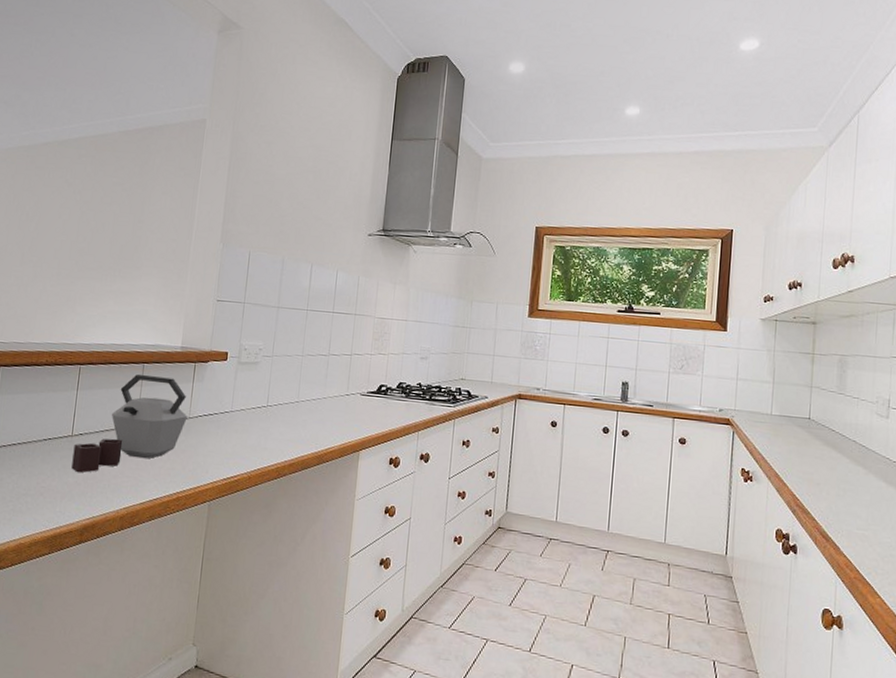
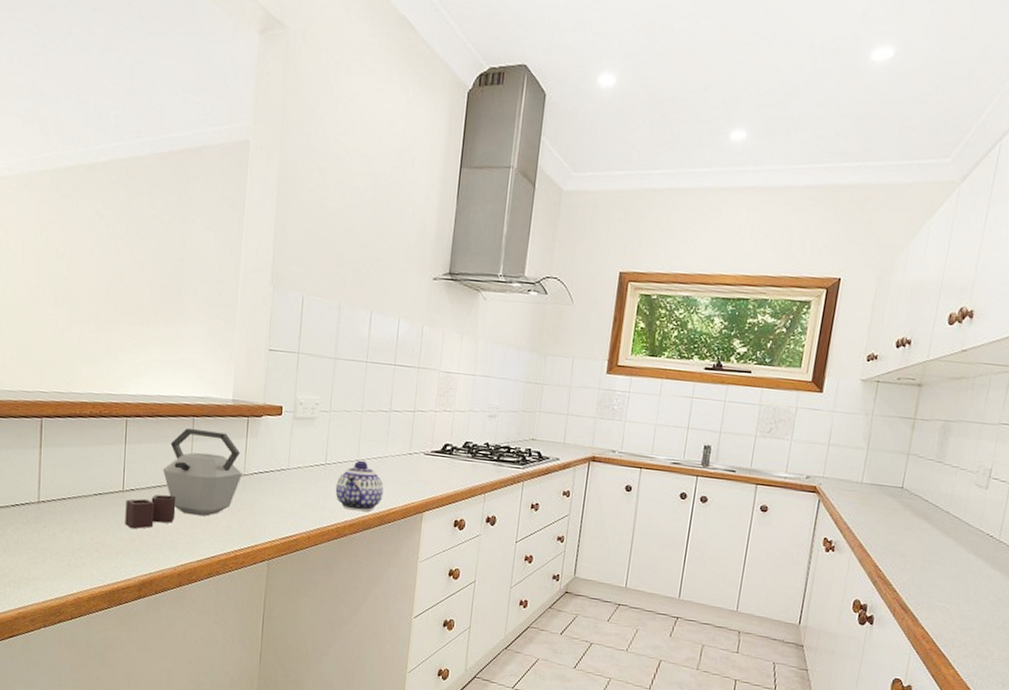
teapot: none [276,401,323,451] -> present [335,460,384,511]

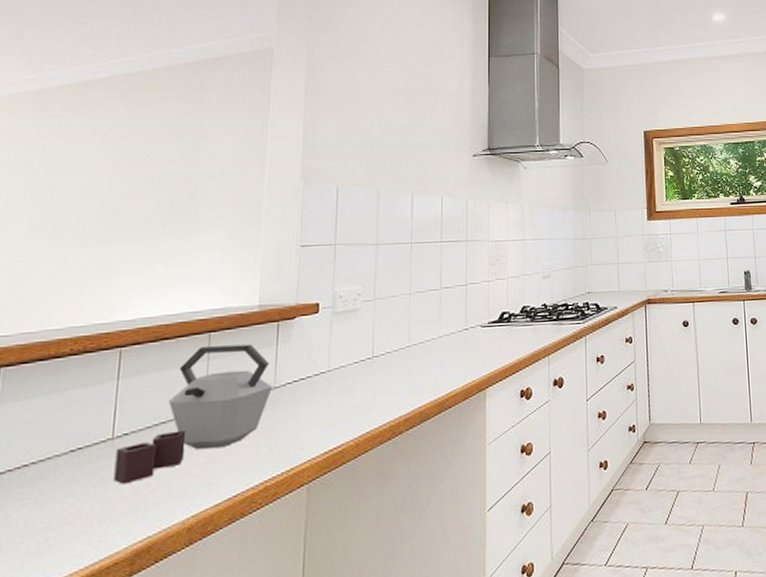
teapot: present [335,460,384,511] -> none [385,345,441,403]

